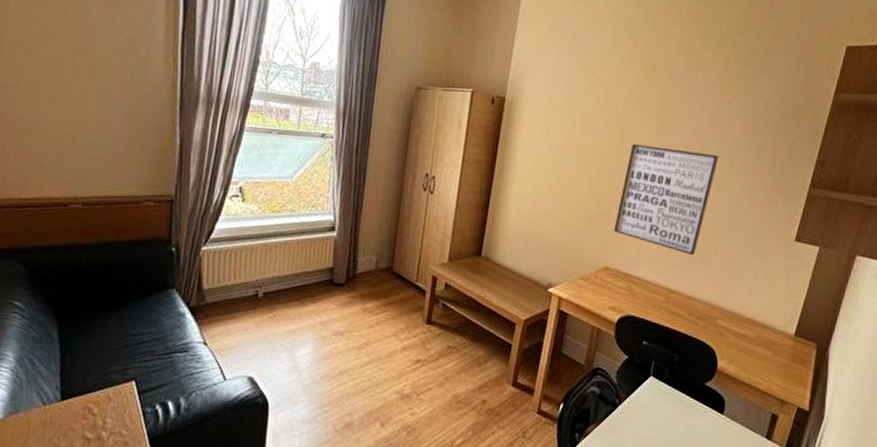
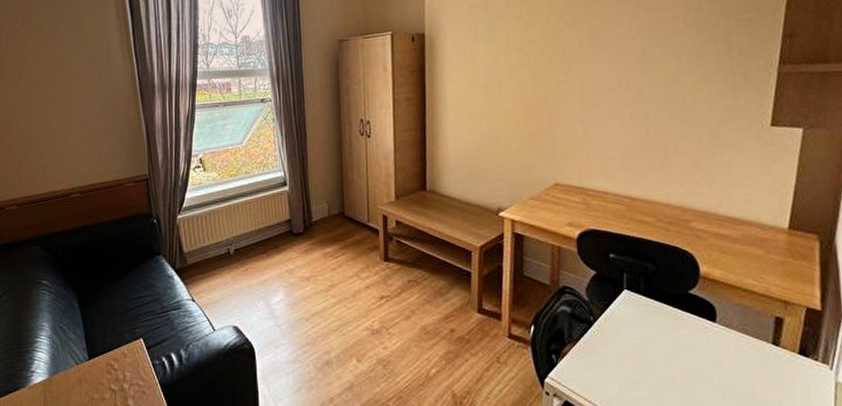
wall art: present [614,144,719,256] -> none [558,49,663,159]

